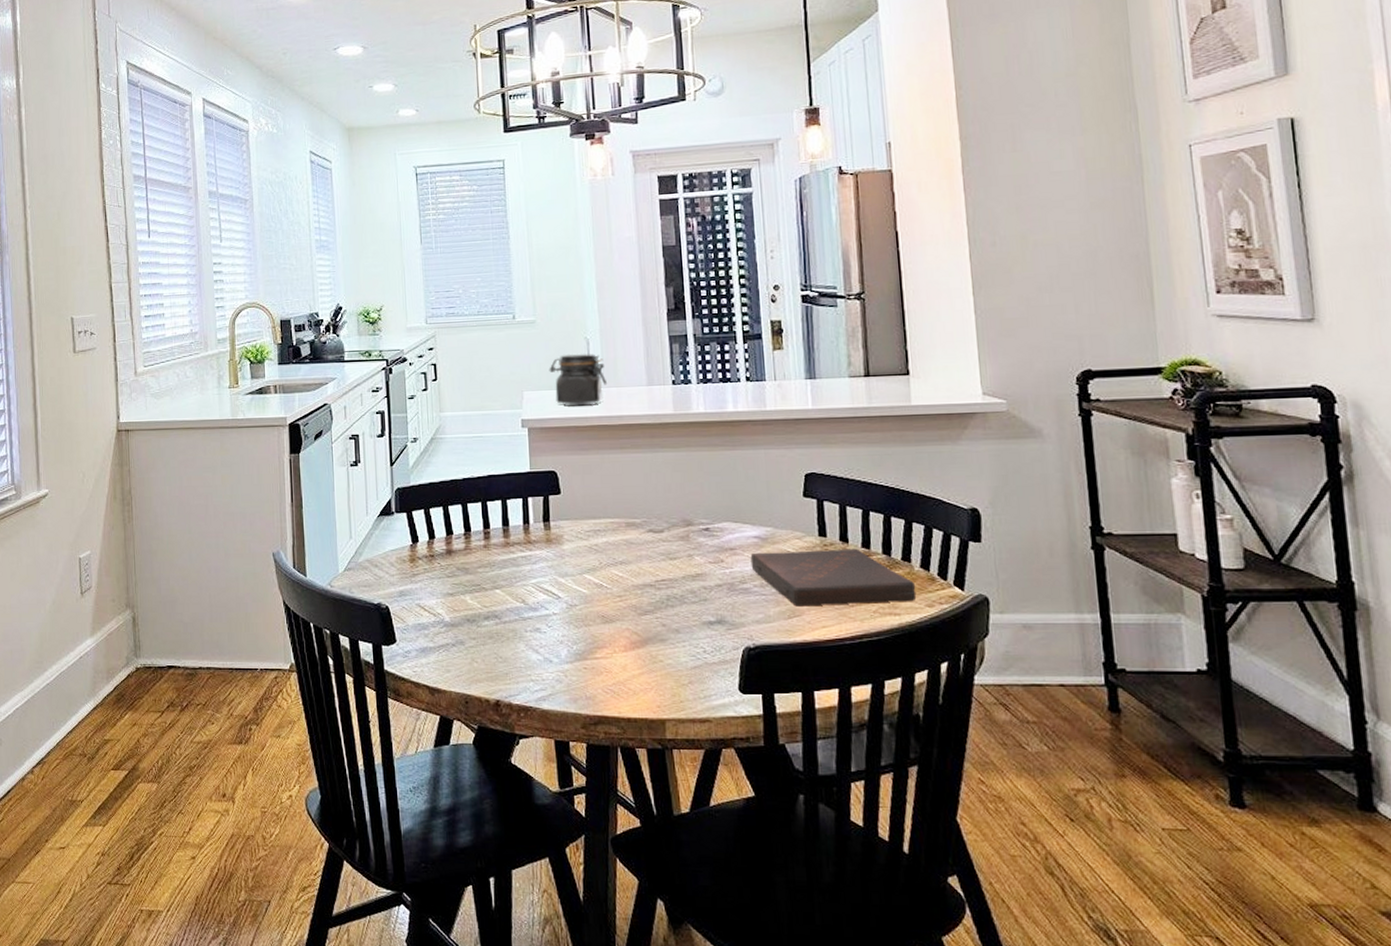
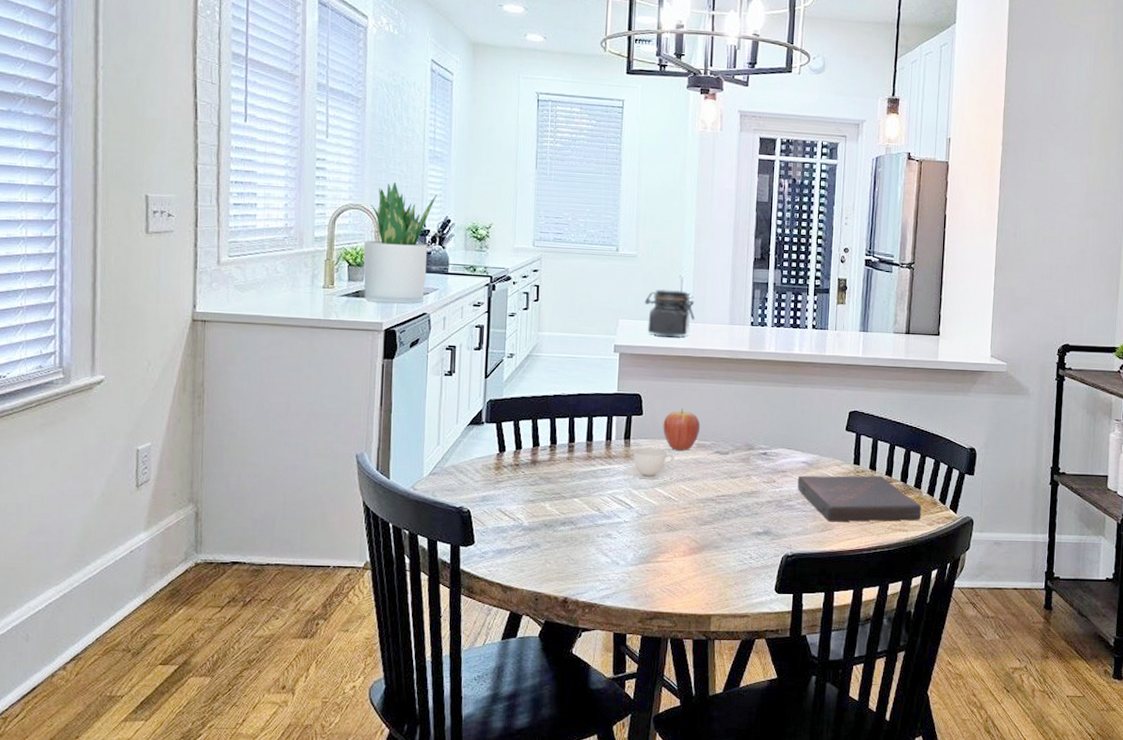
planter: none [262,277,328,398] -> present [363,182,438,305]
teacup: none [547,530,603,565] -> present [624,447,674,480]
fruit: none [584,483,628,531] -> present [663,408,701,450]

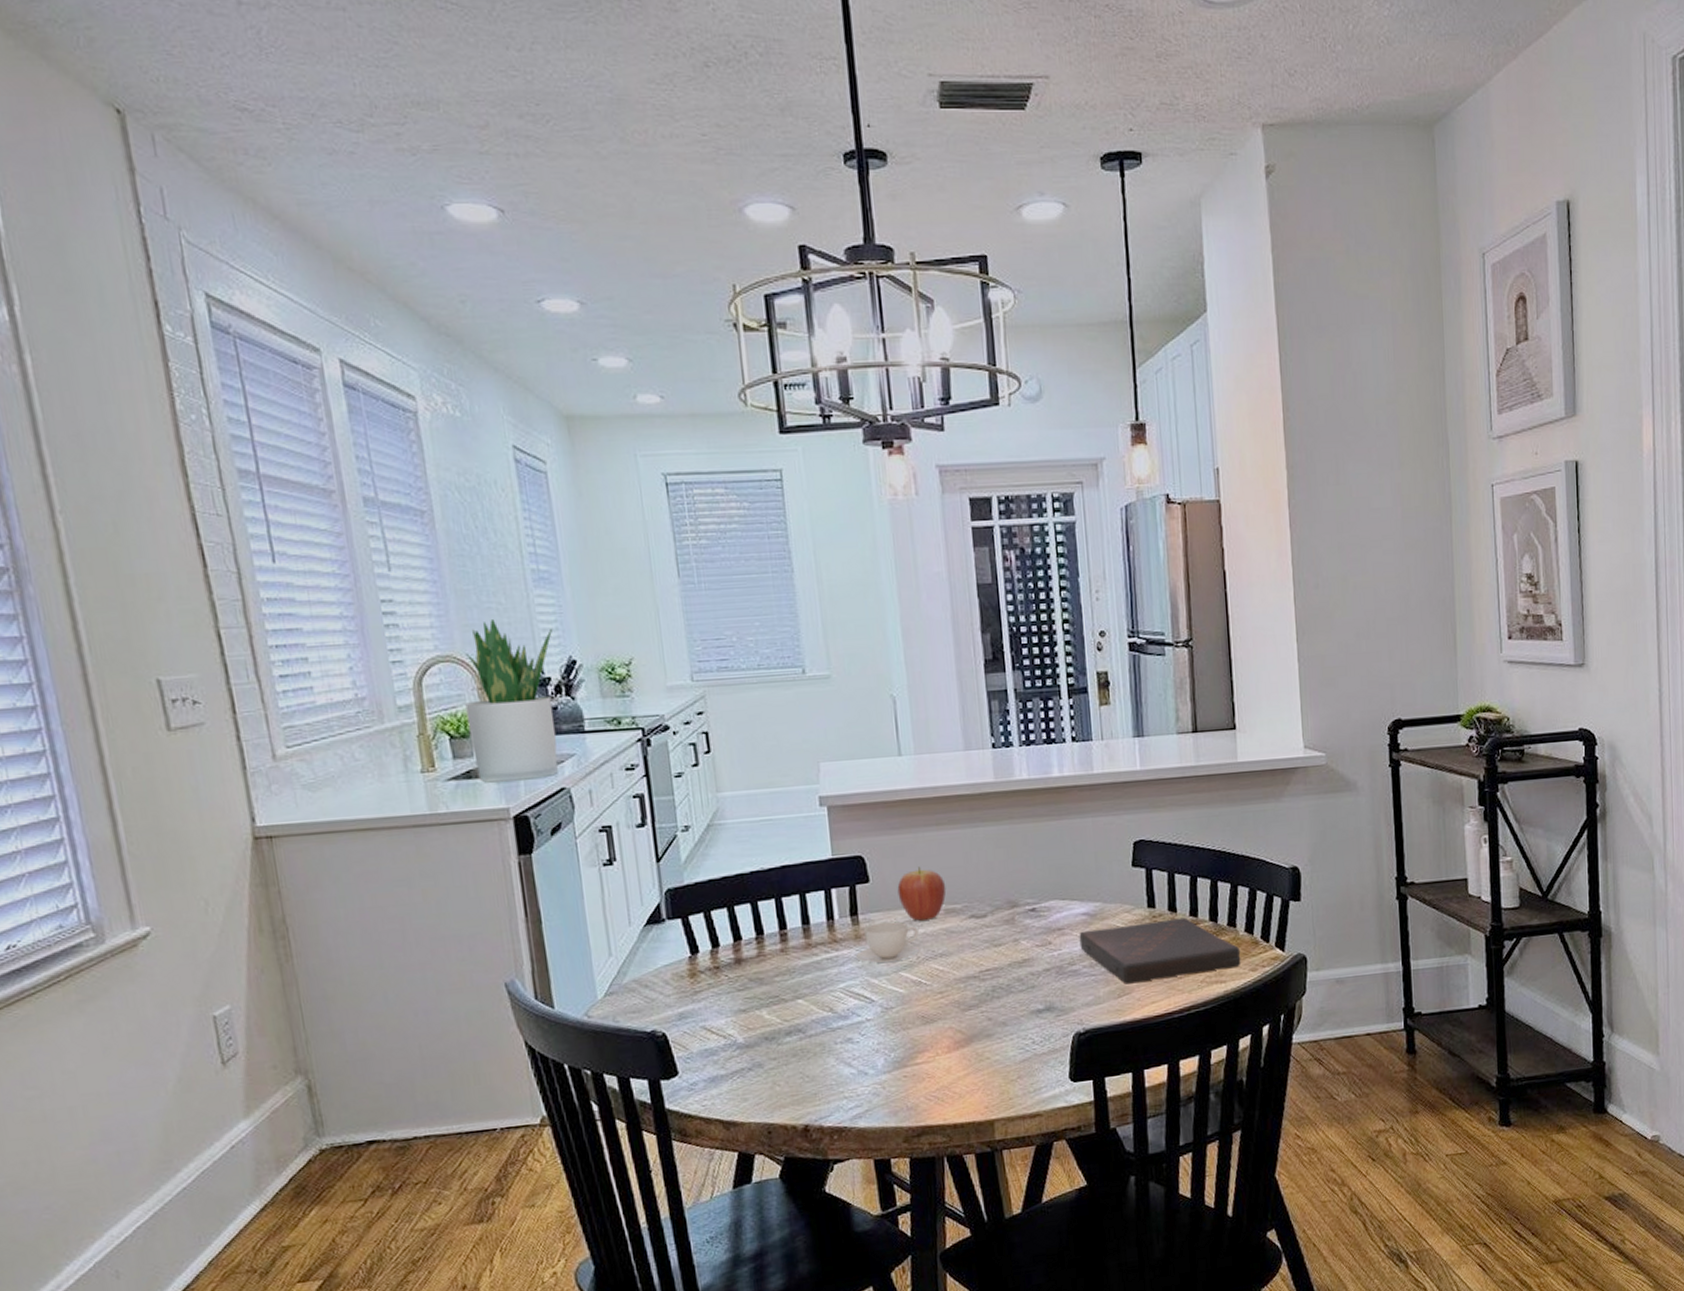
jar: present [644,289,695,338] -> none [849,714,919,778]

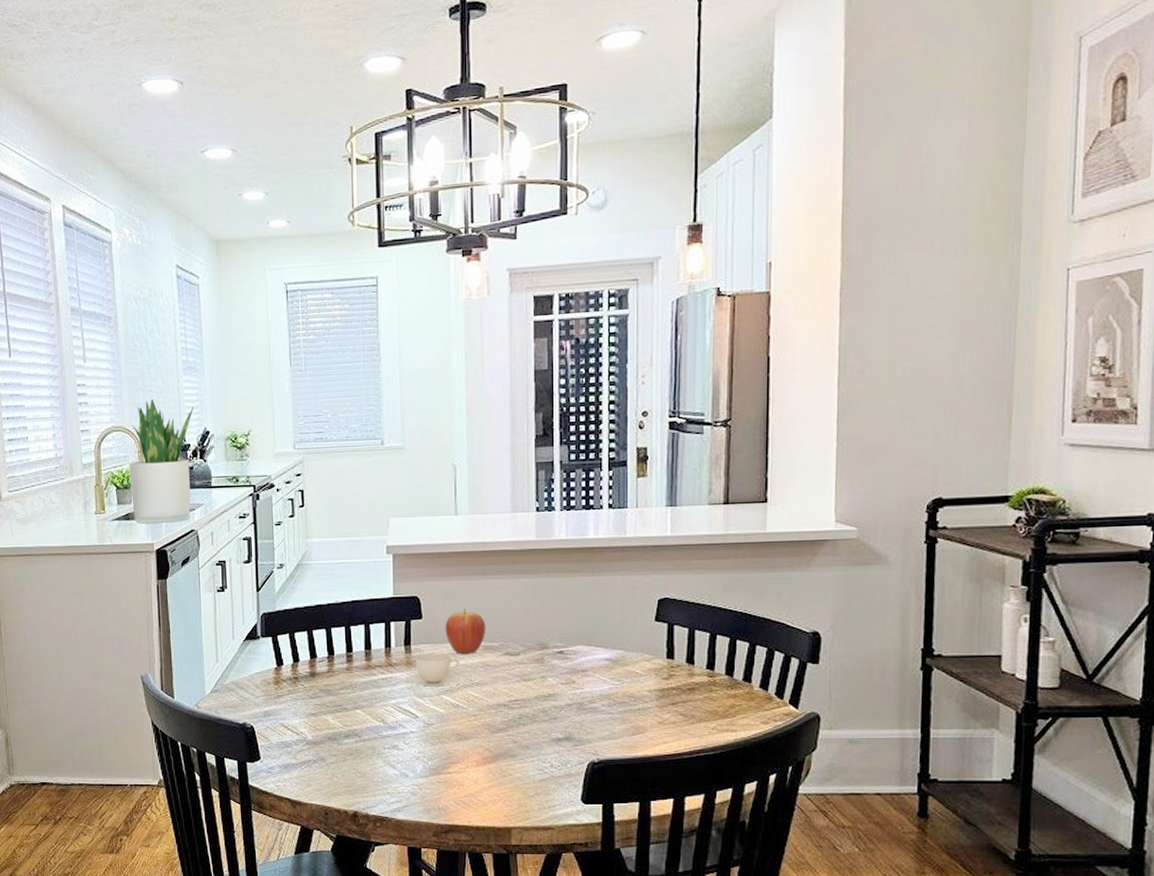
book: present [1079,917,1241,984] -> none [600,670,754,724]

